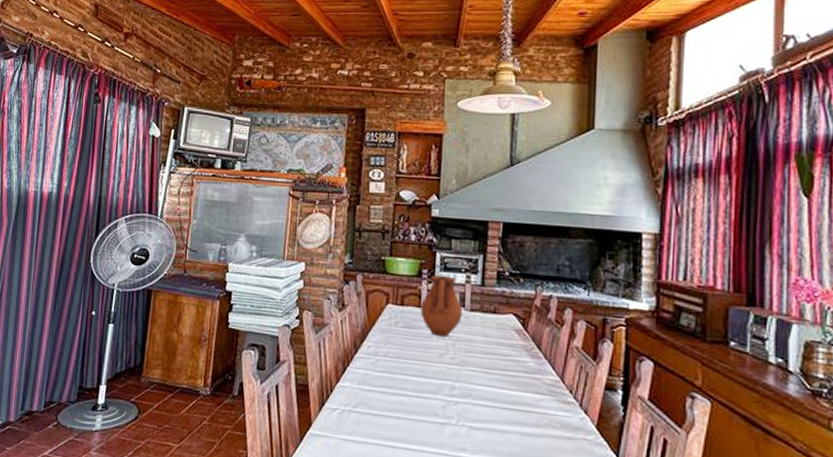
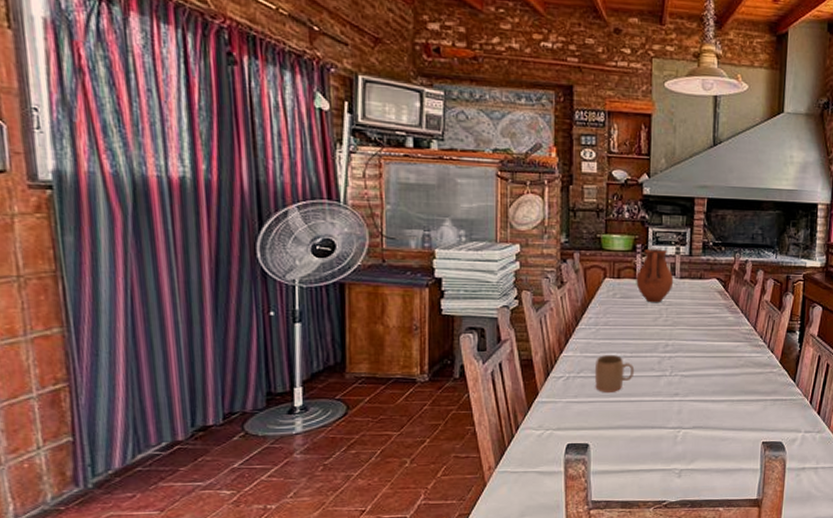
mug: none [370,390,416,435] -> present [594,355,635,392]

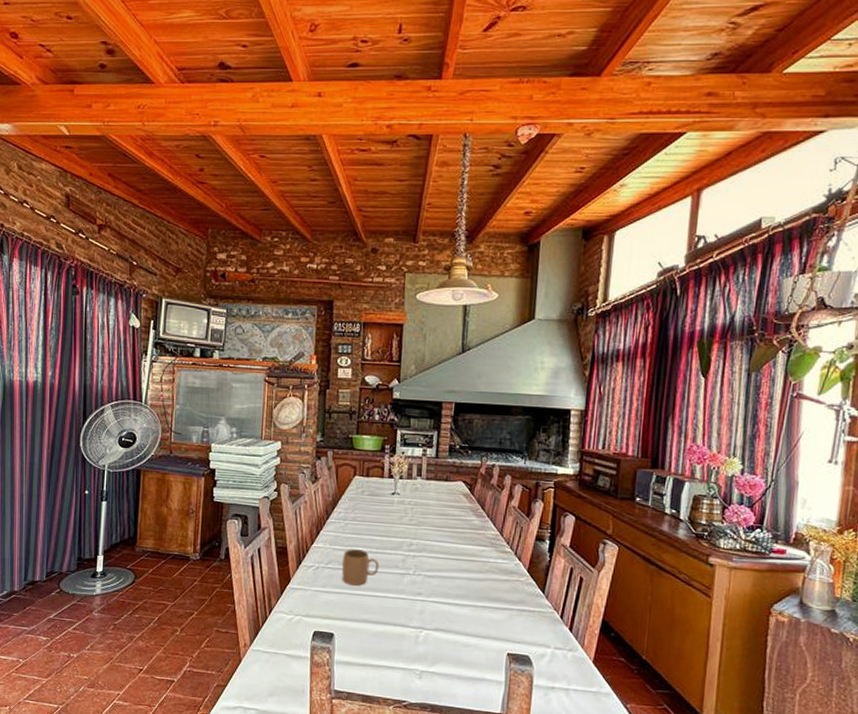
pitcher: present [636,248,674,303] -> none [383,449,420,502]

